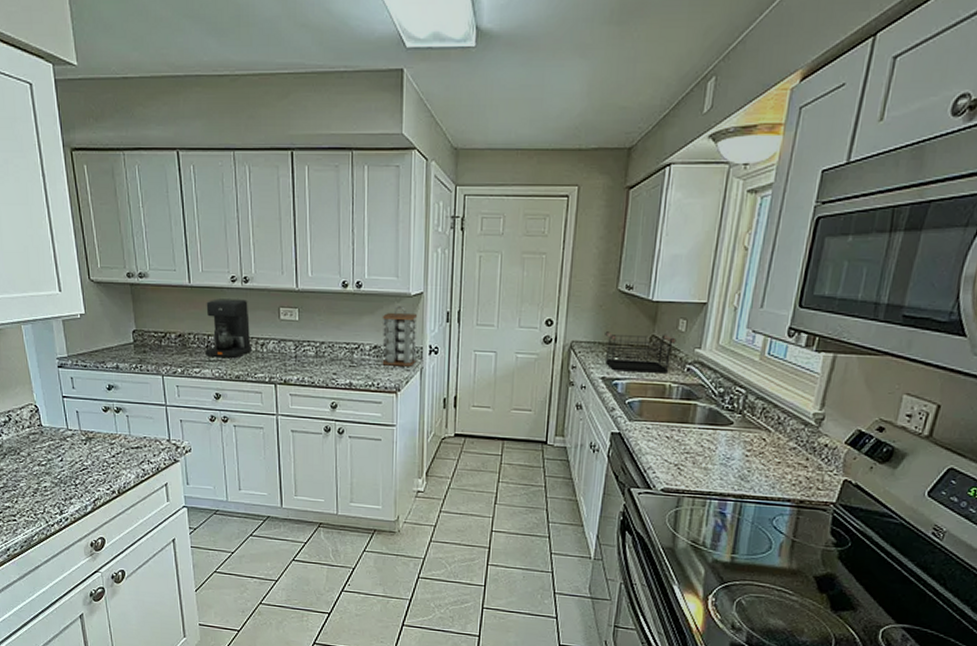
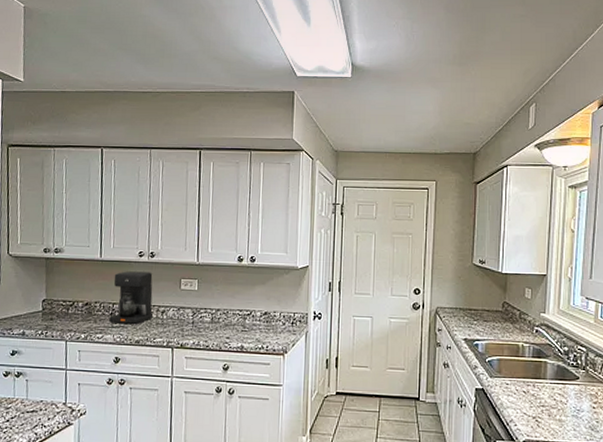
spice rack: present [382,306,417,367] -> none [271,278,303,331]
dish rack: present [605,331,677,373] -> none [464,299,525,335]

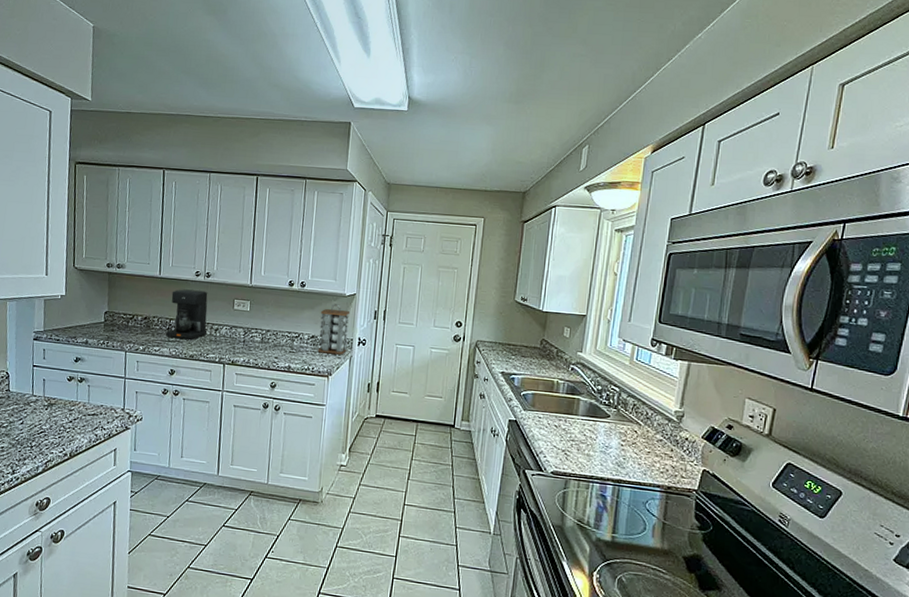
spice rack: none [271,278,303,331] -> present [317,304,349,355]

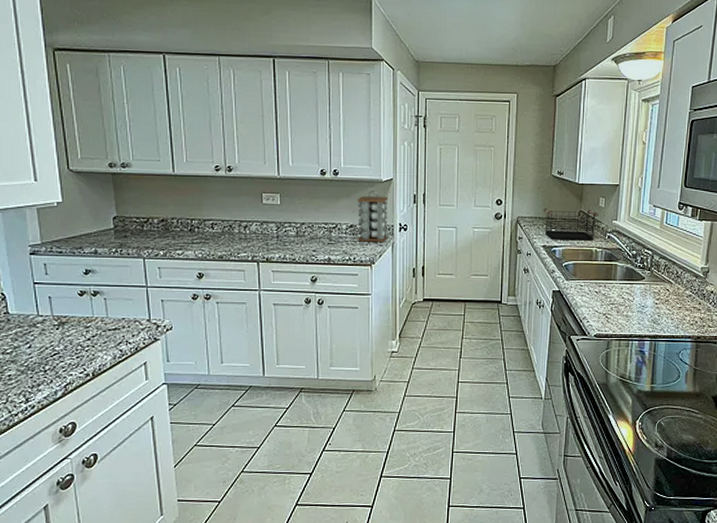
coffee maker: present [166,289,208,340] -> none [189,186,234,239]
dish rack: none [504,334,562,371] -> present [544,208,599,241]

